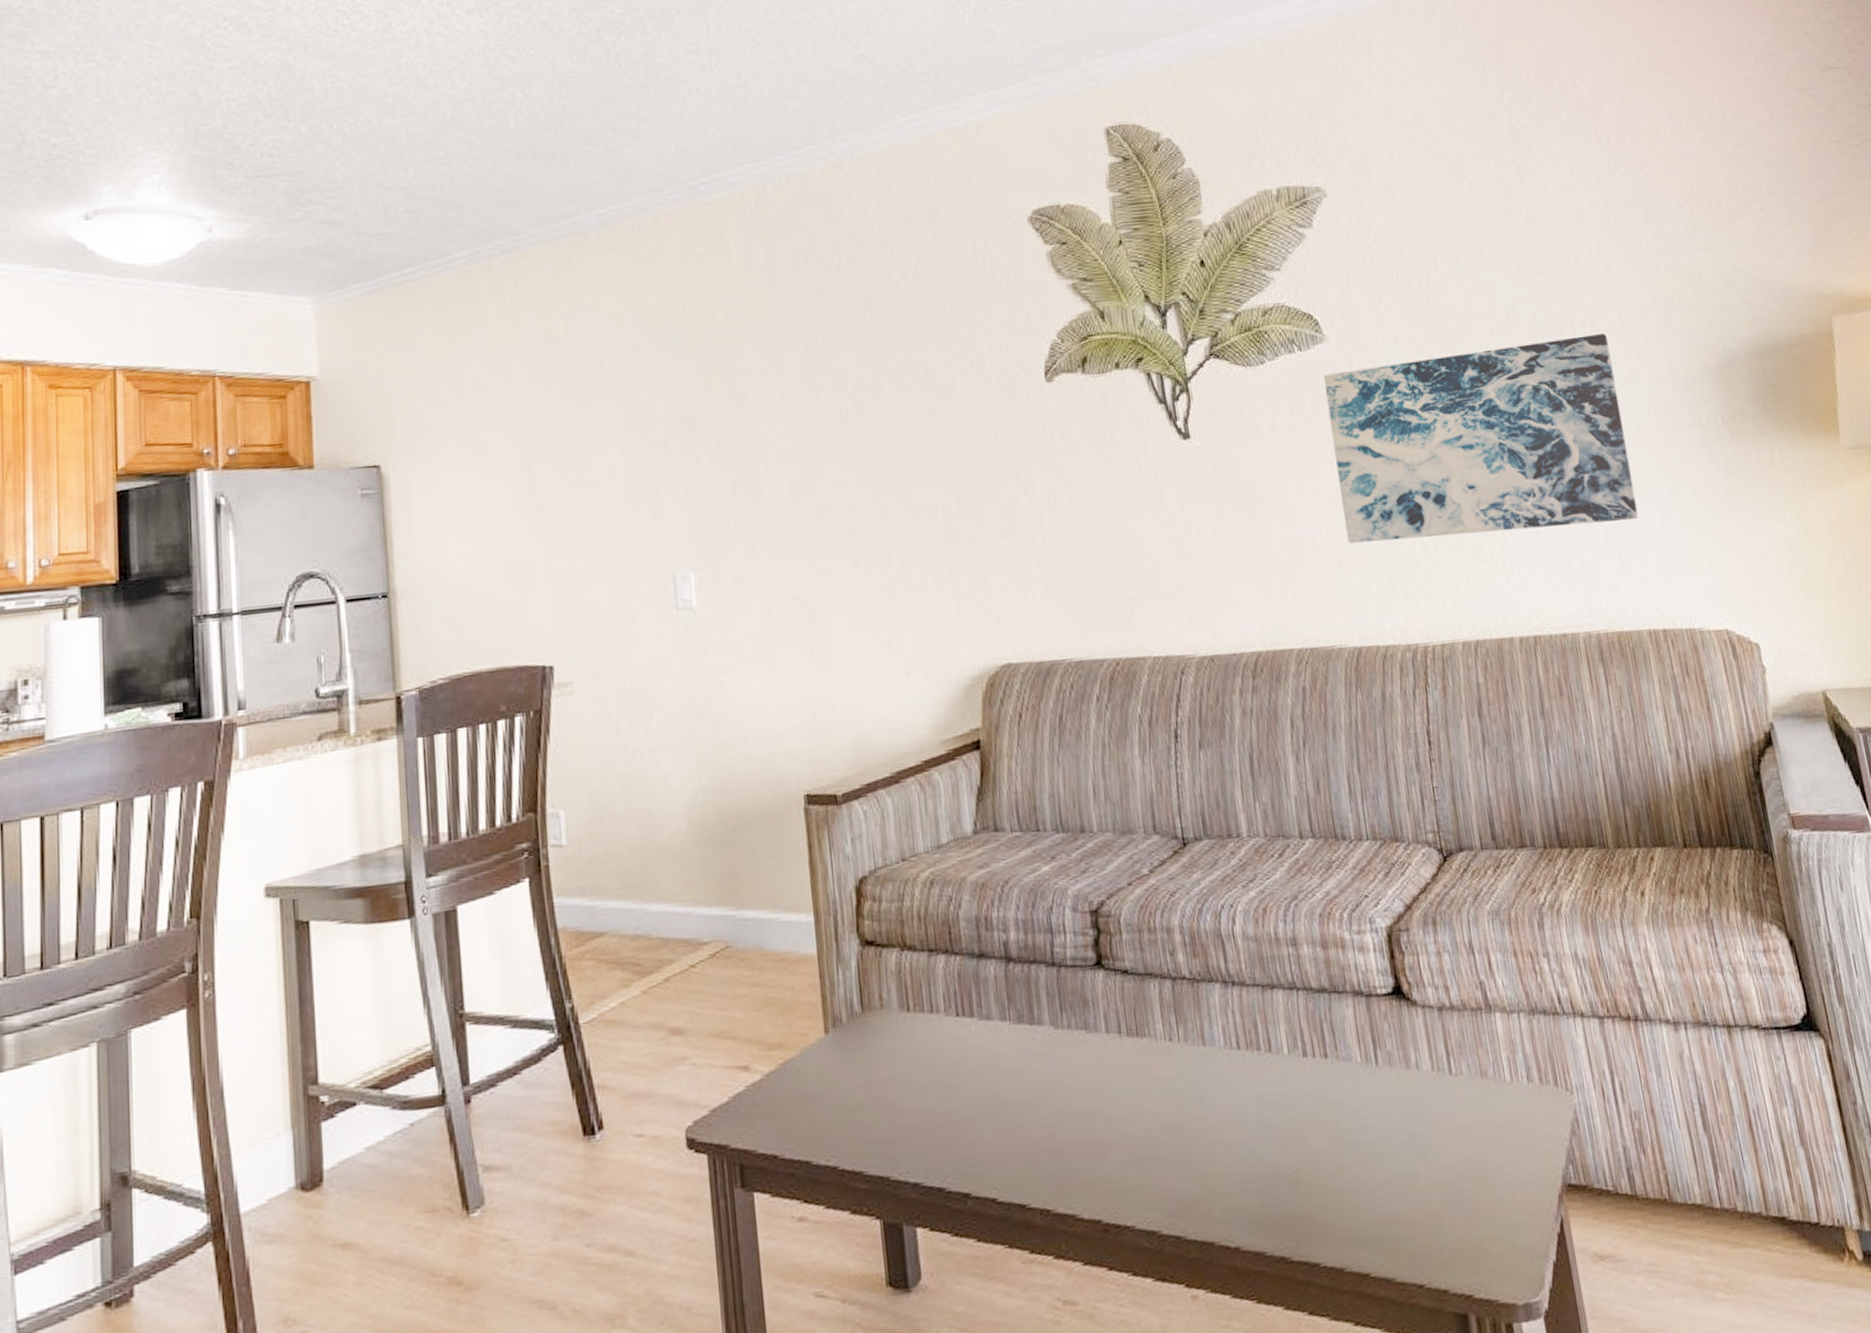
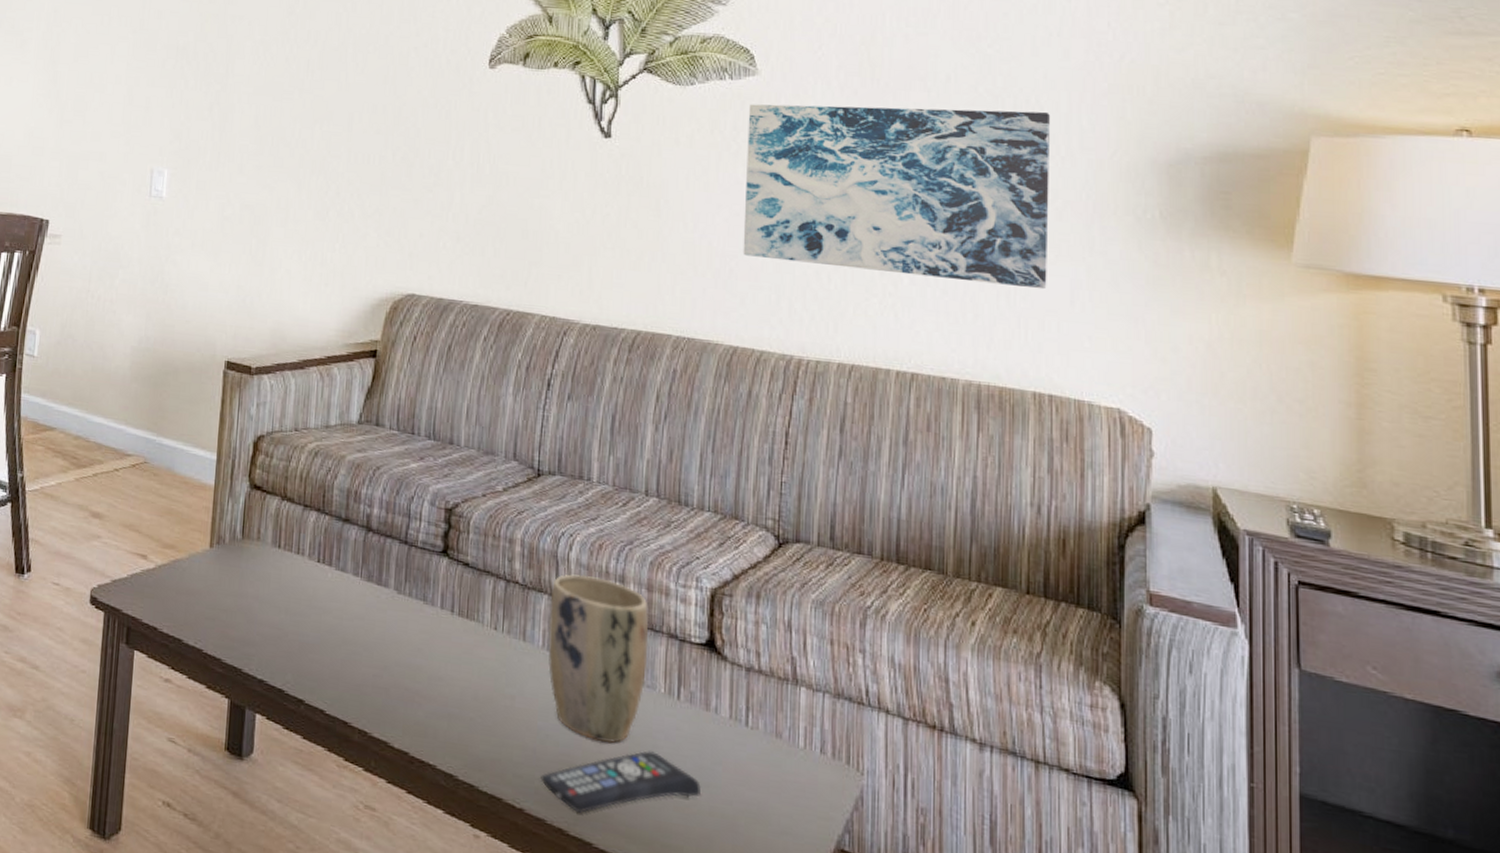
plant pot: none [1222,946,1339,1141] -> present [547,574,650,744]
remote control: none [1250,1133,1421,1232] -> present [540,751,702,813]

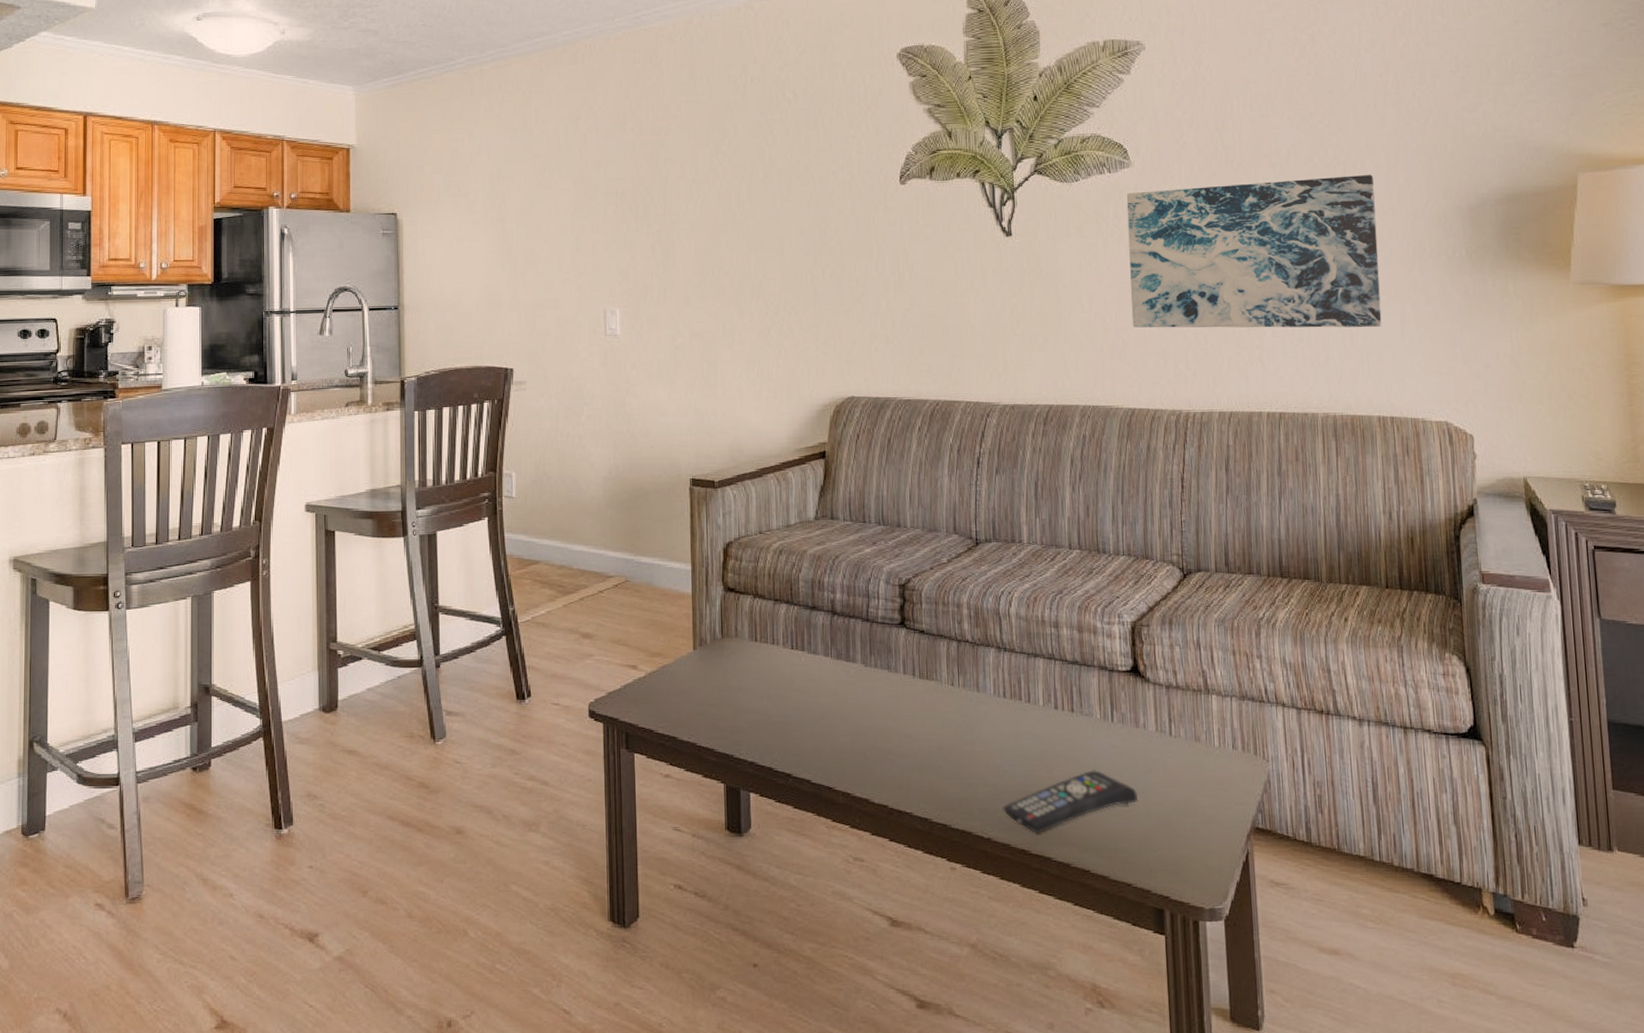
plant pot: present [547,574,650,744] -> none [997,626,1084,769]

